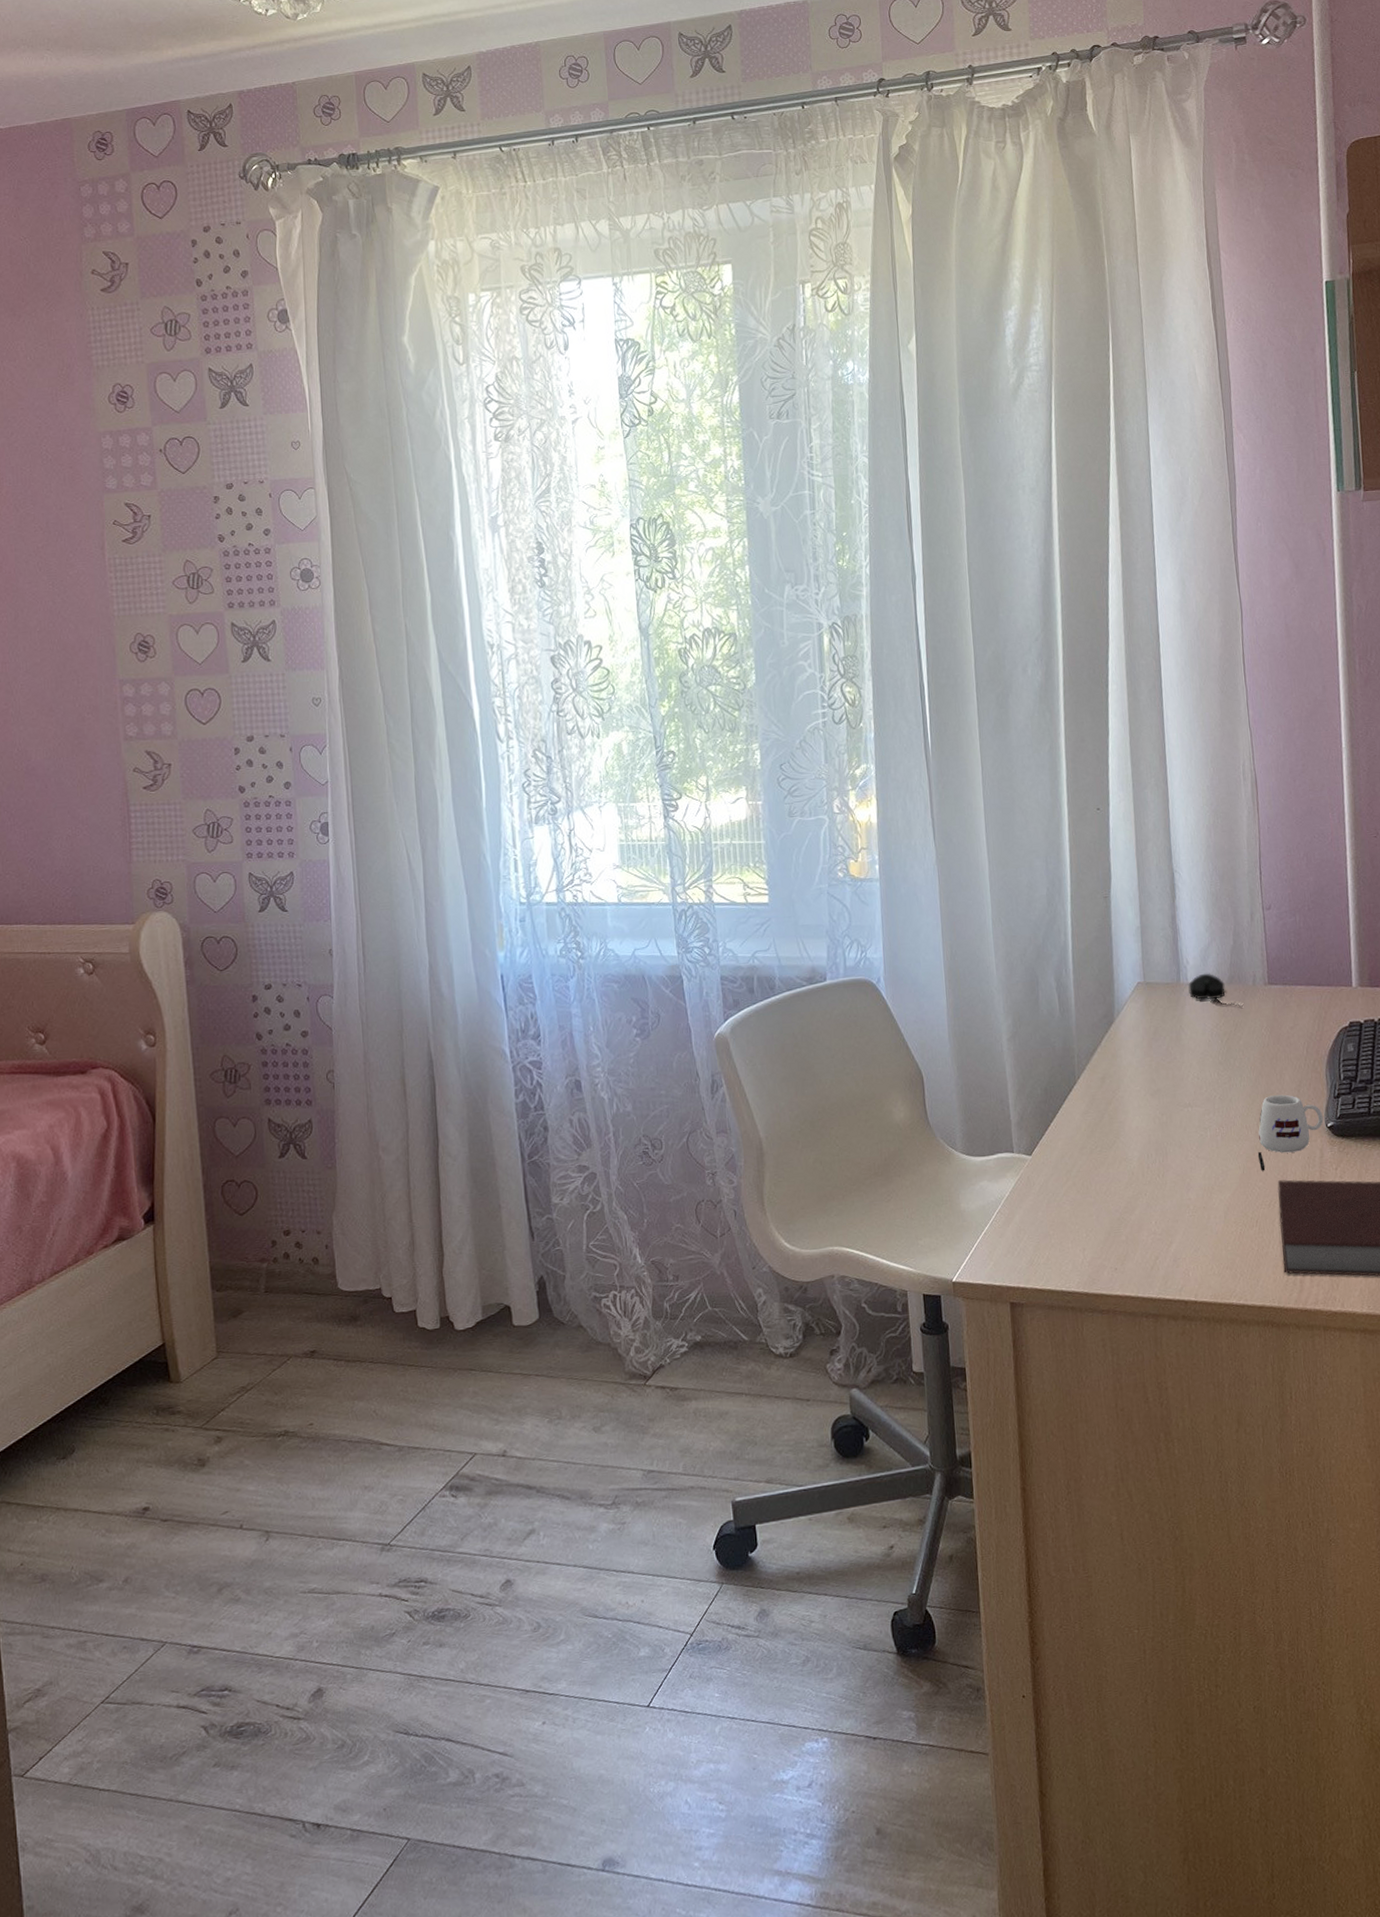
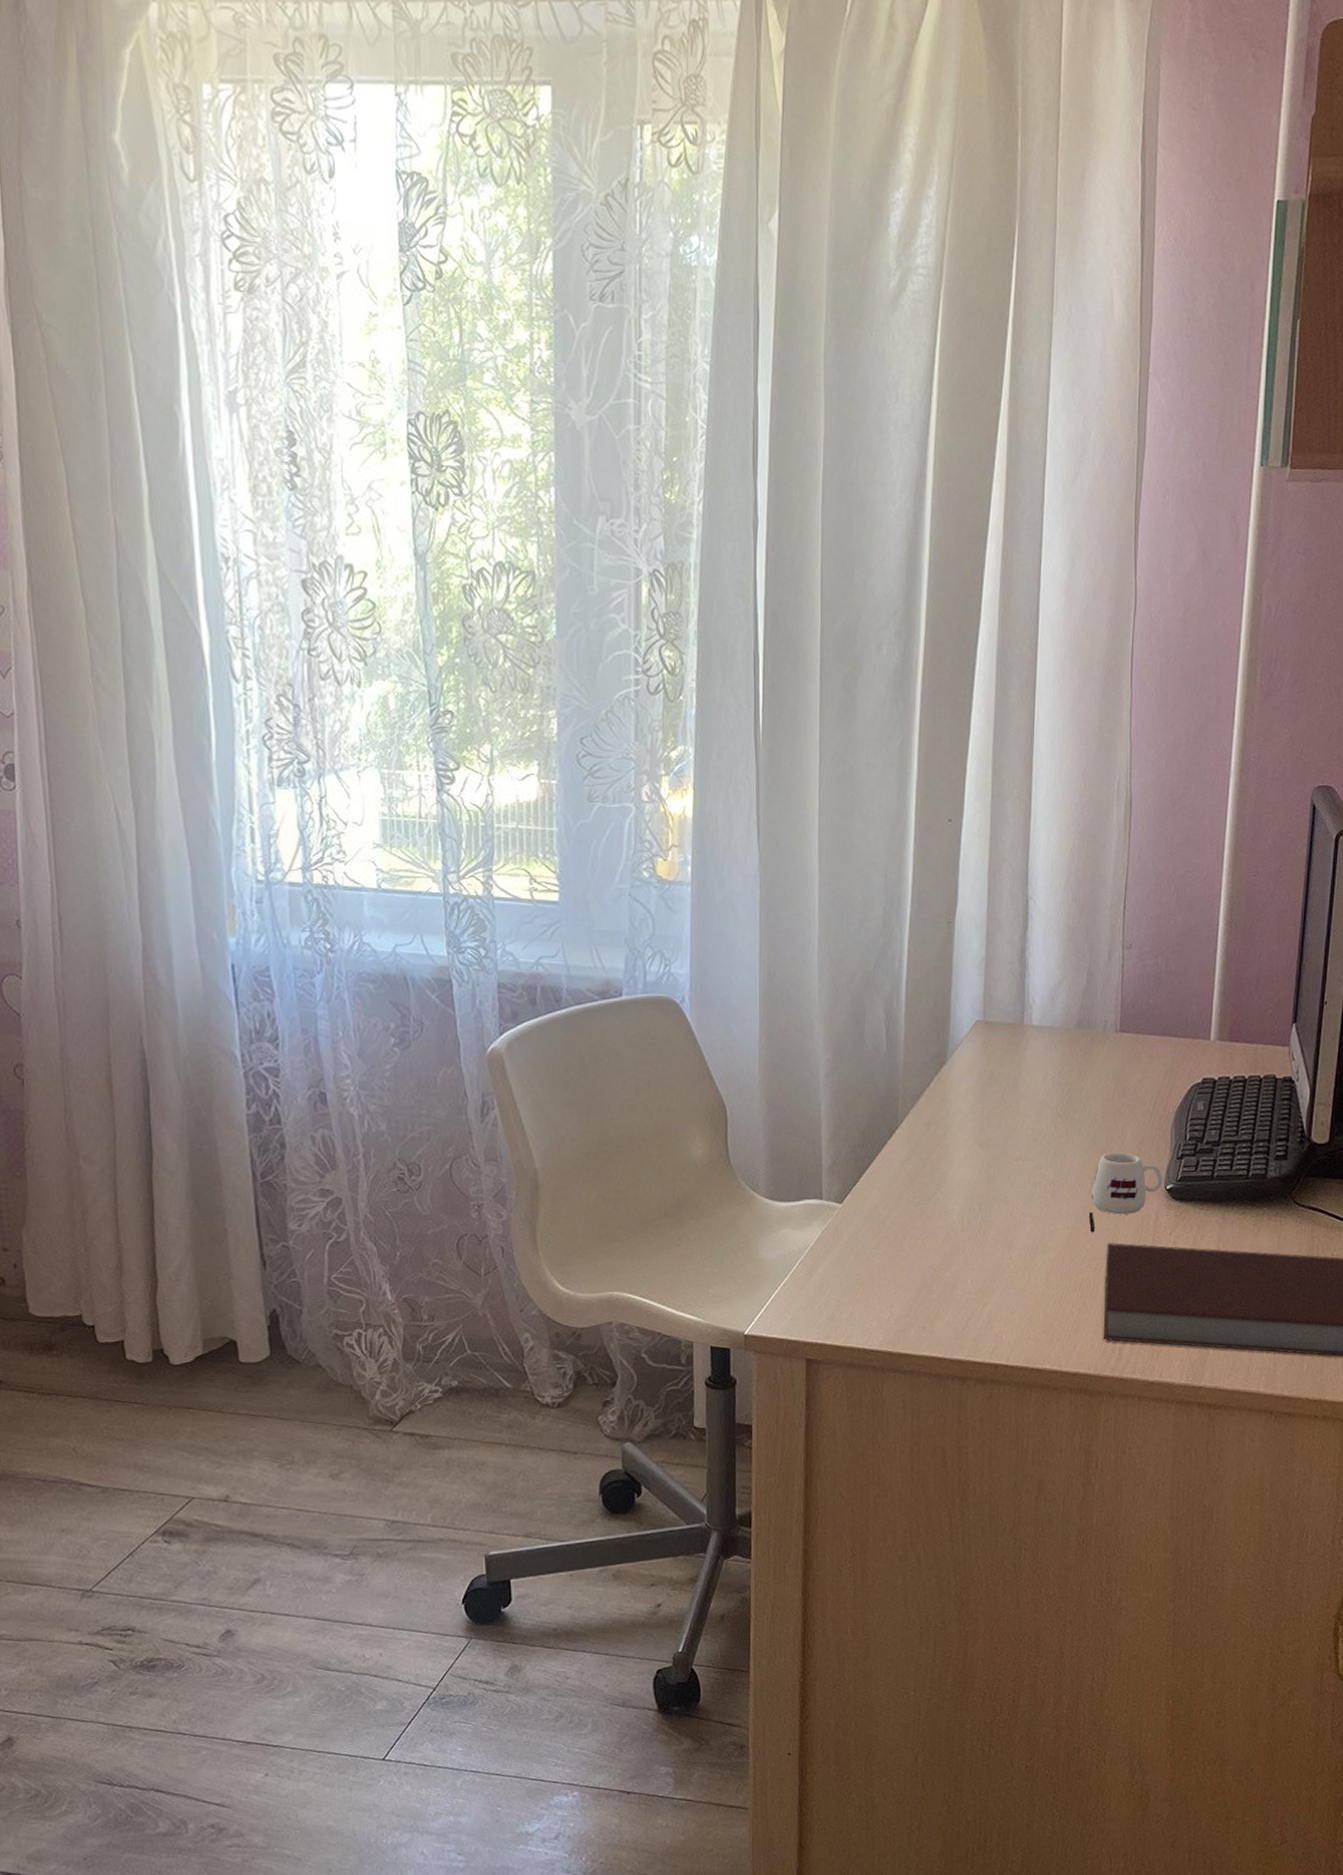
computer mouse: present [1188,973,1243,1008] -> none [1032,1015,1089,1056]

